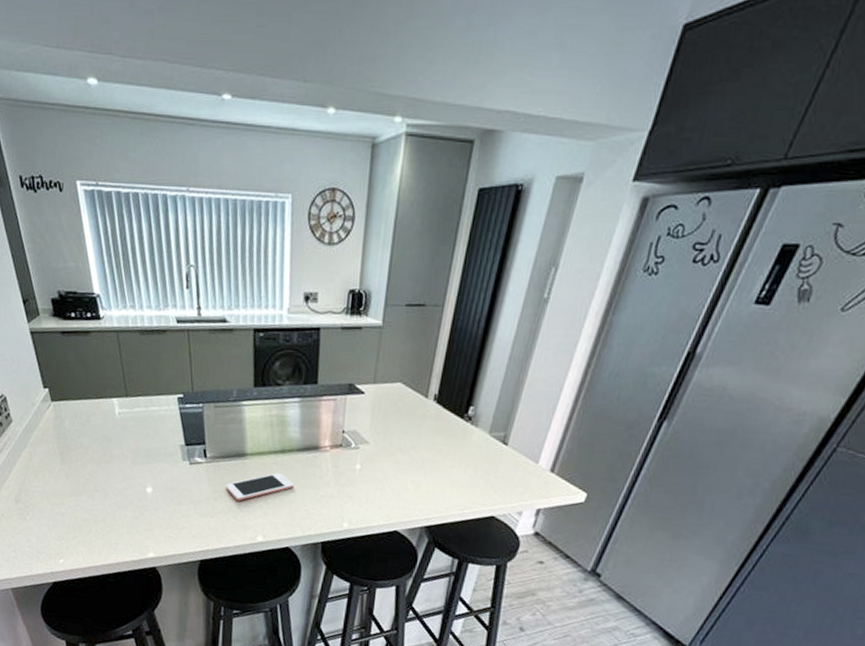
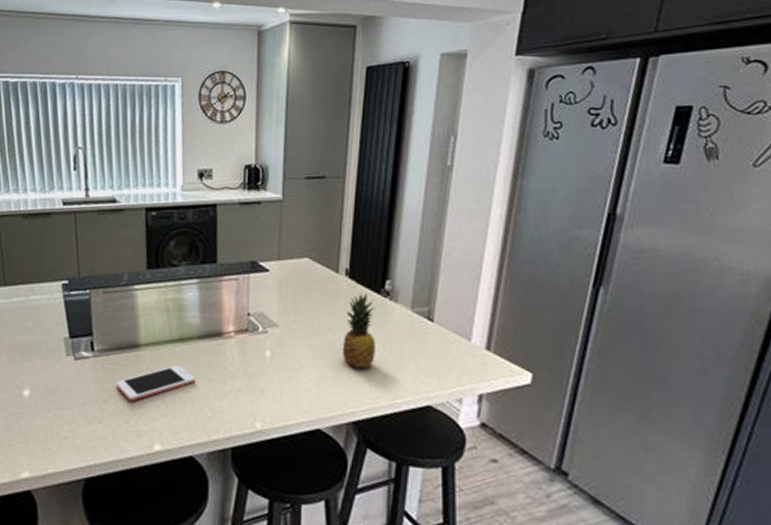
fruit: none [423,417,457,483] -> present [342,293,375,368]

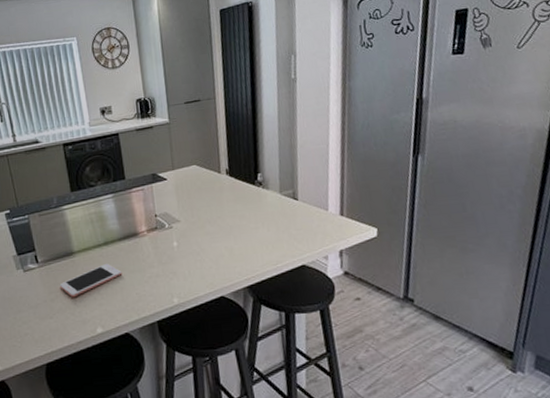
fruit: present [342,293,375,368] -> none [231,186,258,245]

